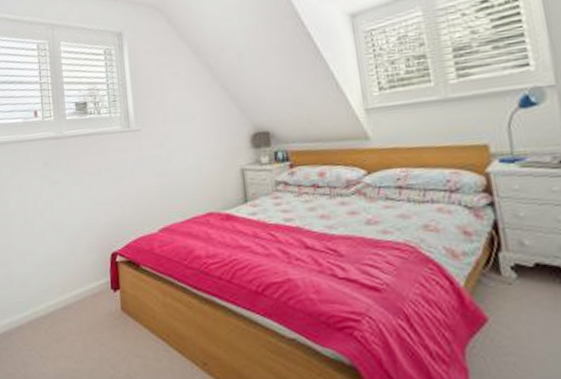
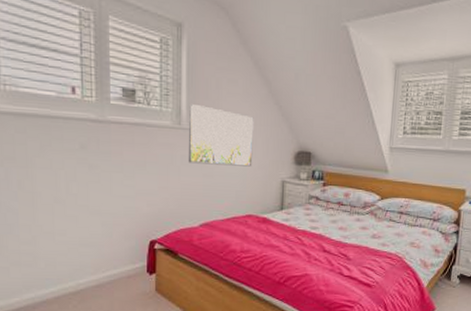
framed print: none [136,103,206,165] -> present [188,103,254,167]

